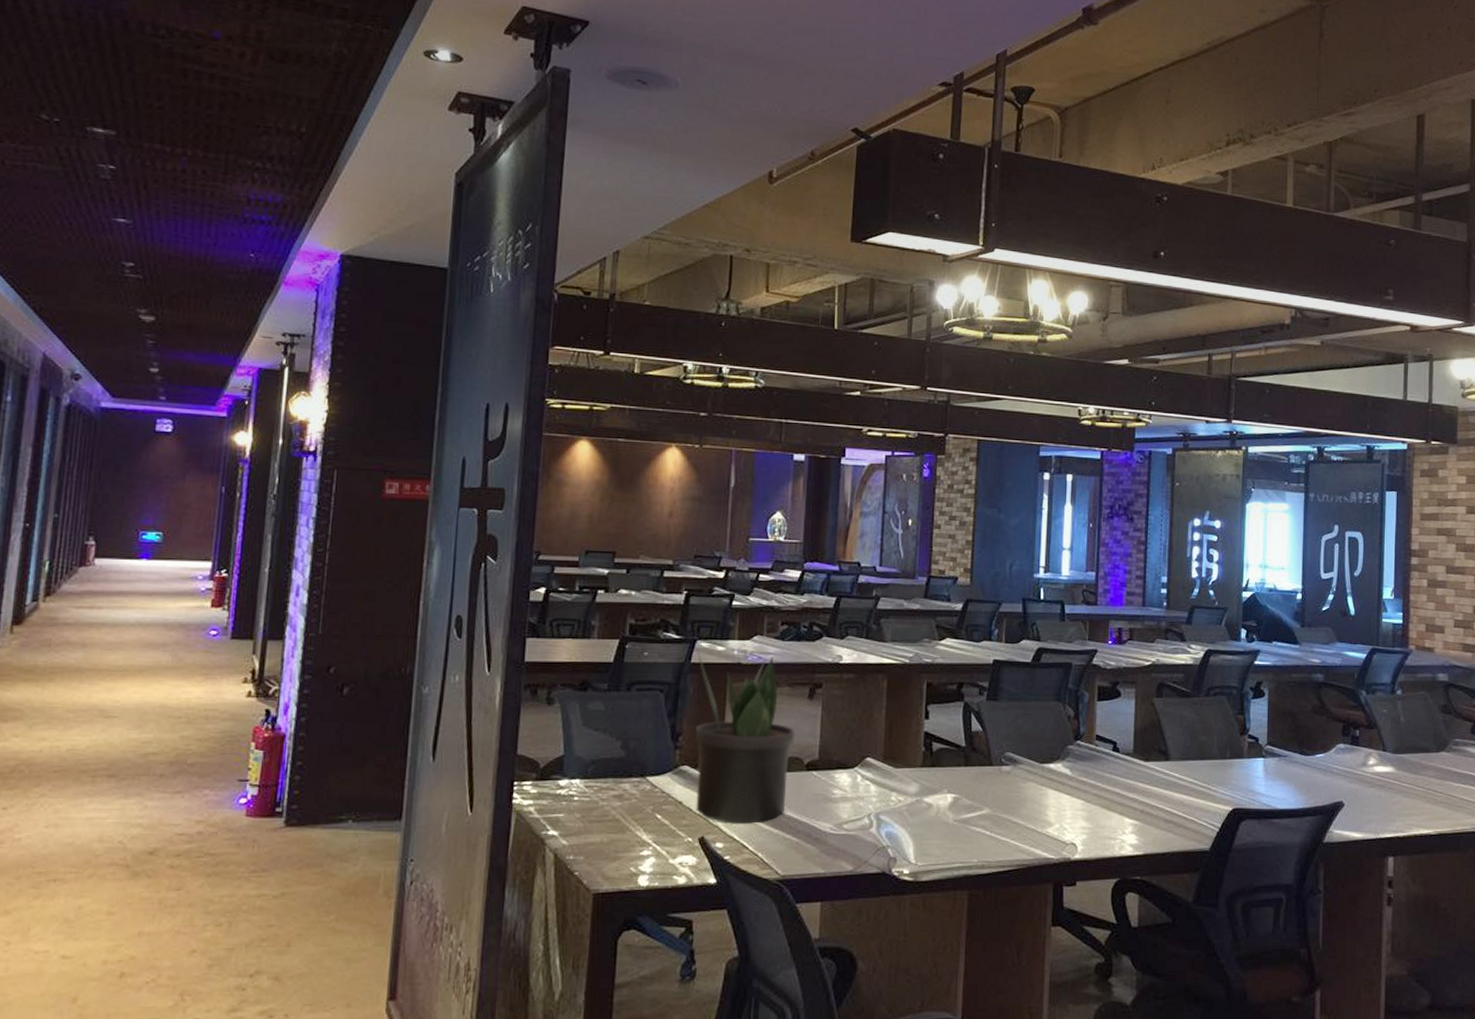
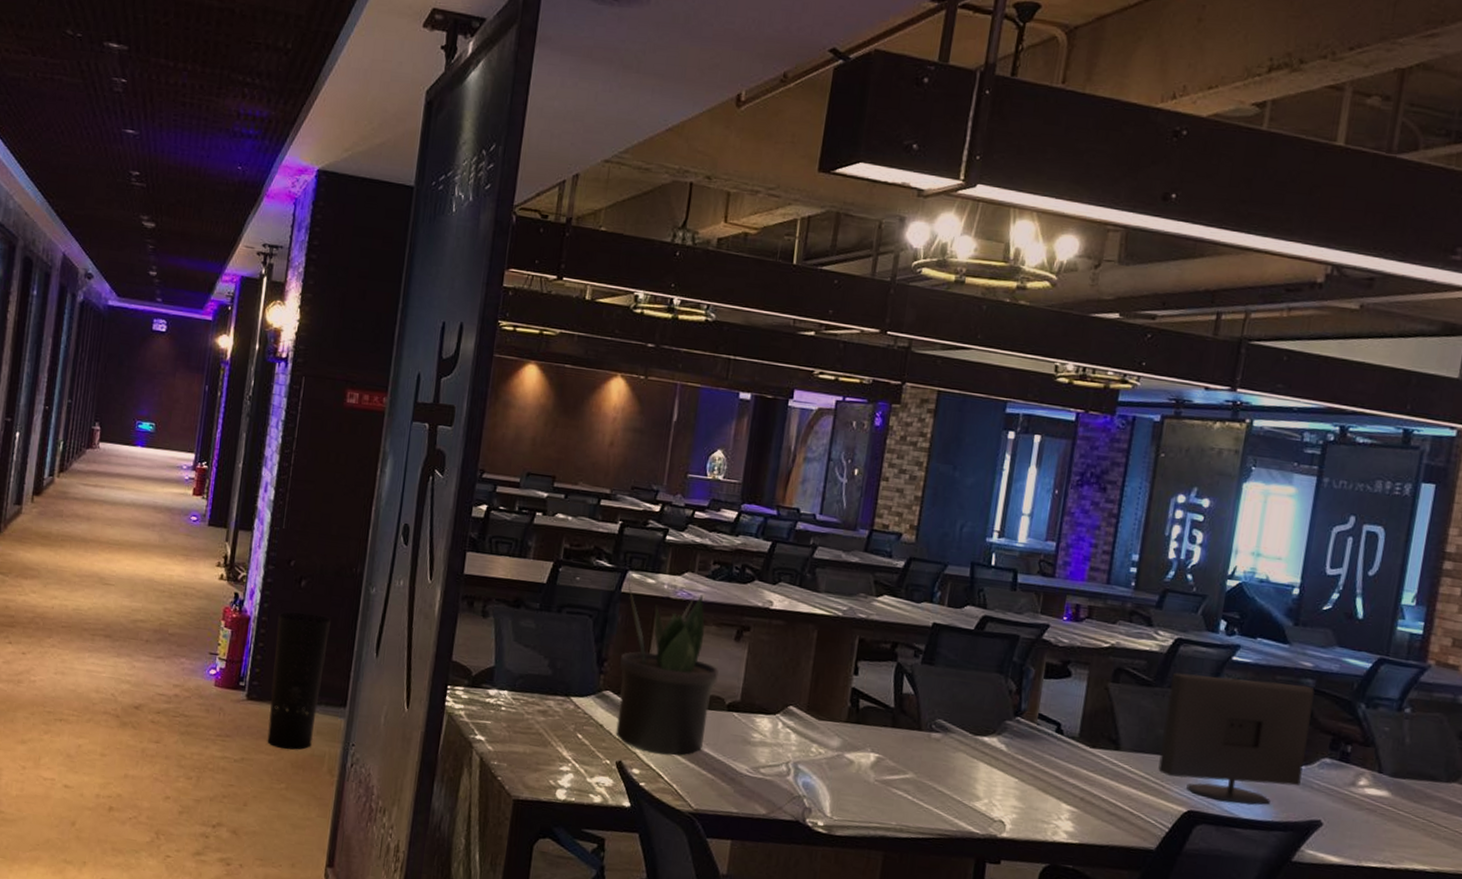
umbrella stand: none [311,722,379,876] -> present [267,611,331,750]
monitor: none [1204,680,1324,797] -> present [1158,672,1315,806]

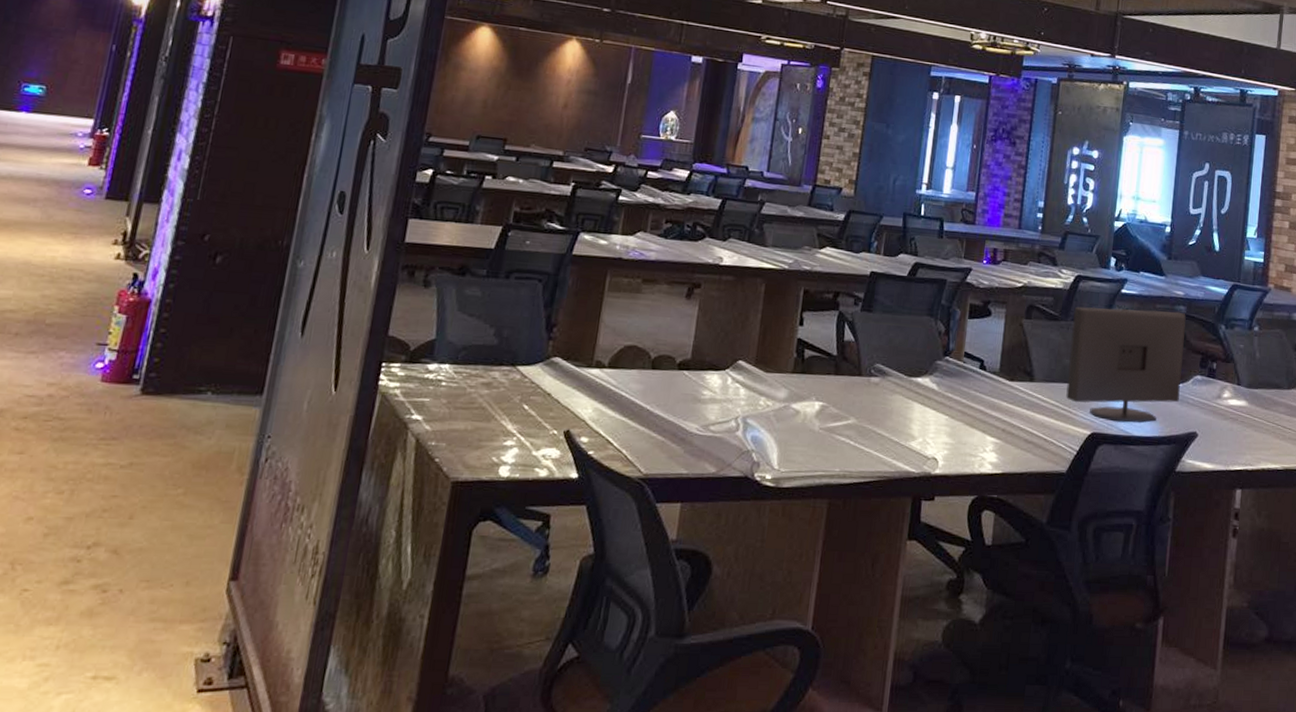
umbrella stand: present [267,611,331,750] -> none [163,291,249,449]
planter: present [615,583,719,756] -> none [564,245,670,420]

